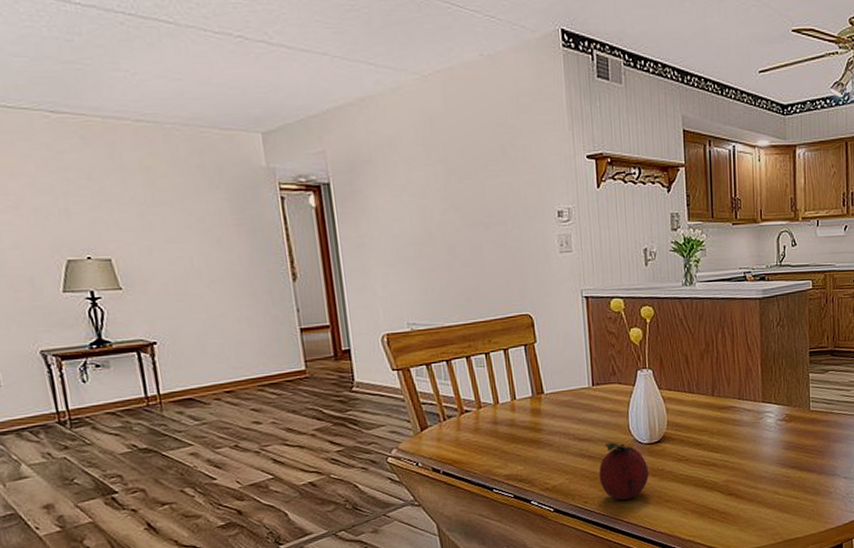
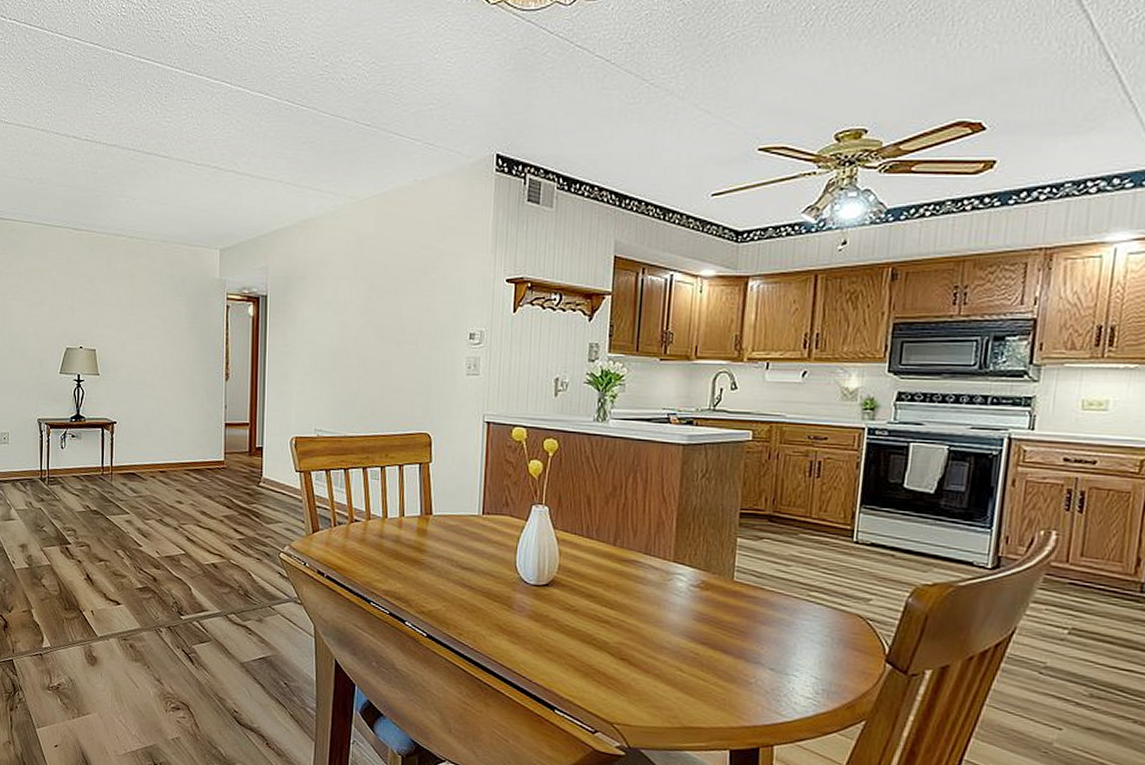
fruit: present [598,442,649,500] -> none [477,577,532,641]

